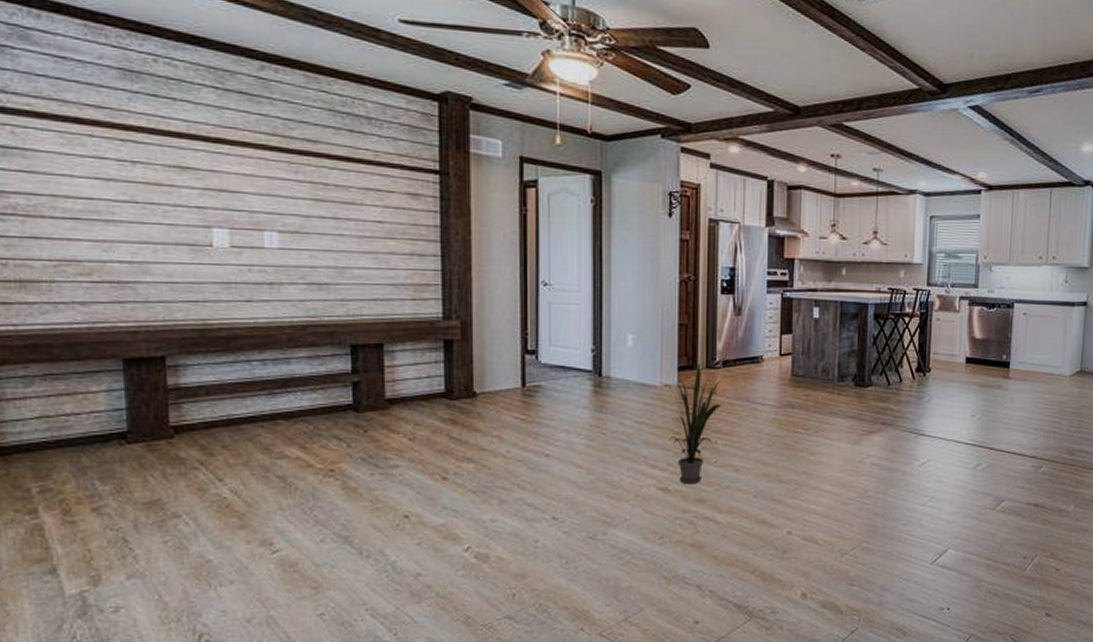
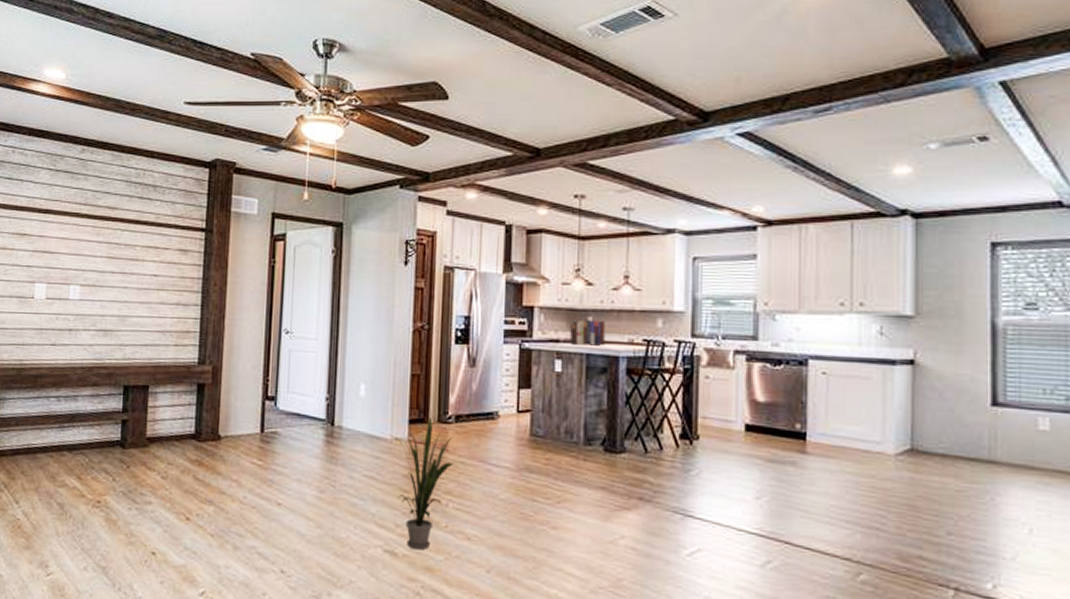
books: none [826,271,857,294] -> present [570,319,605,346]

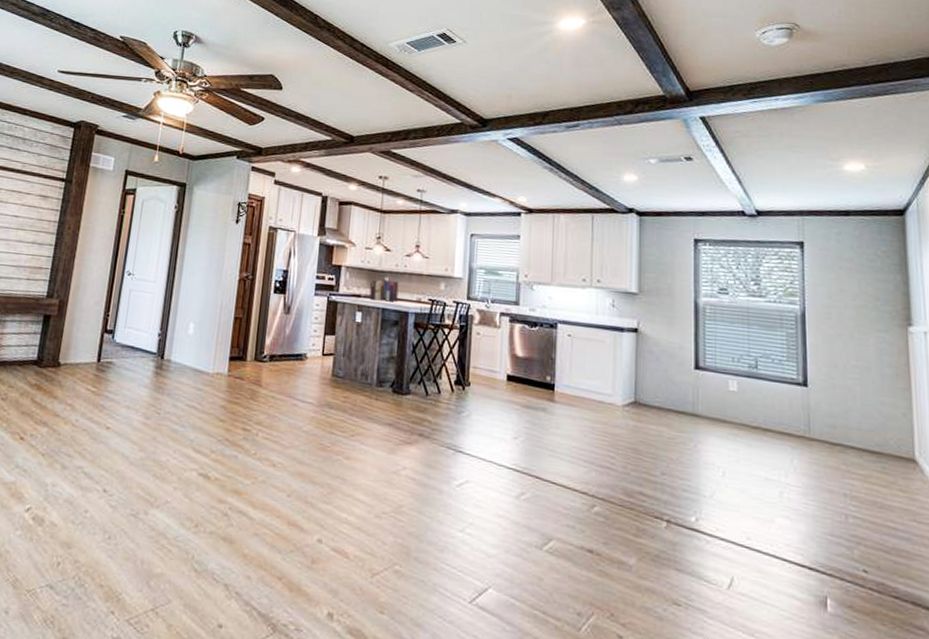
house plant: present [391,418,453,550] -> none [212,356,266,475]

